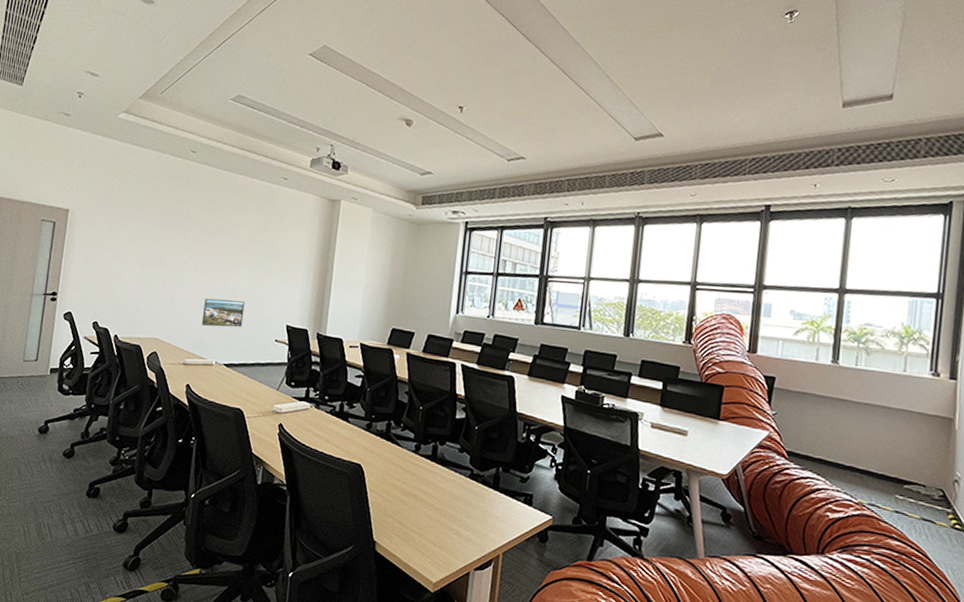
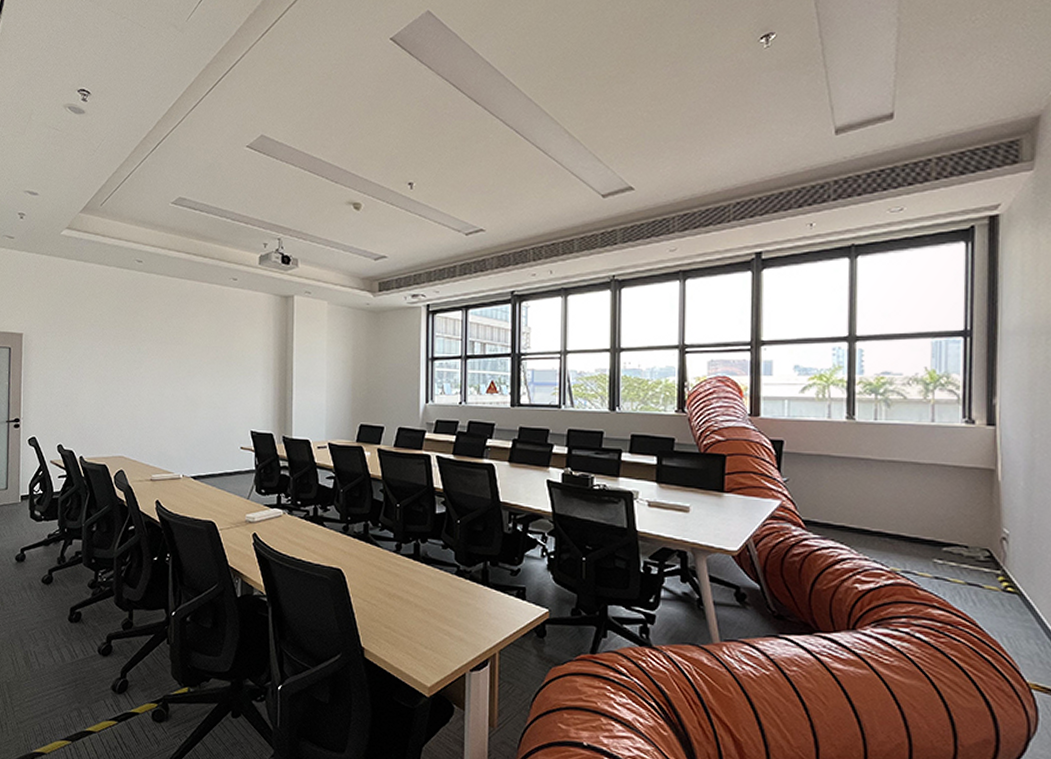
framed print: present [201,298,245,328] -> none [164,410,206,440]

